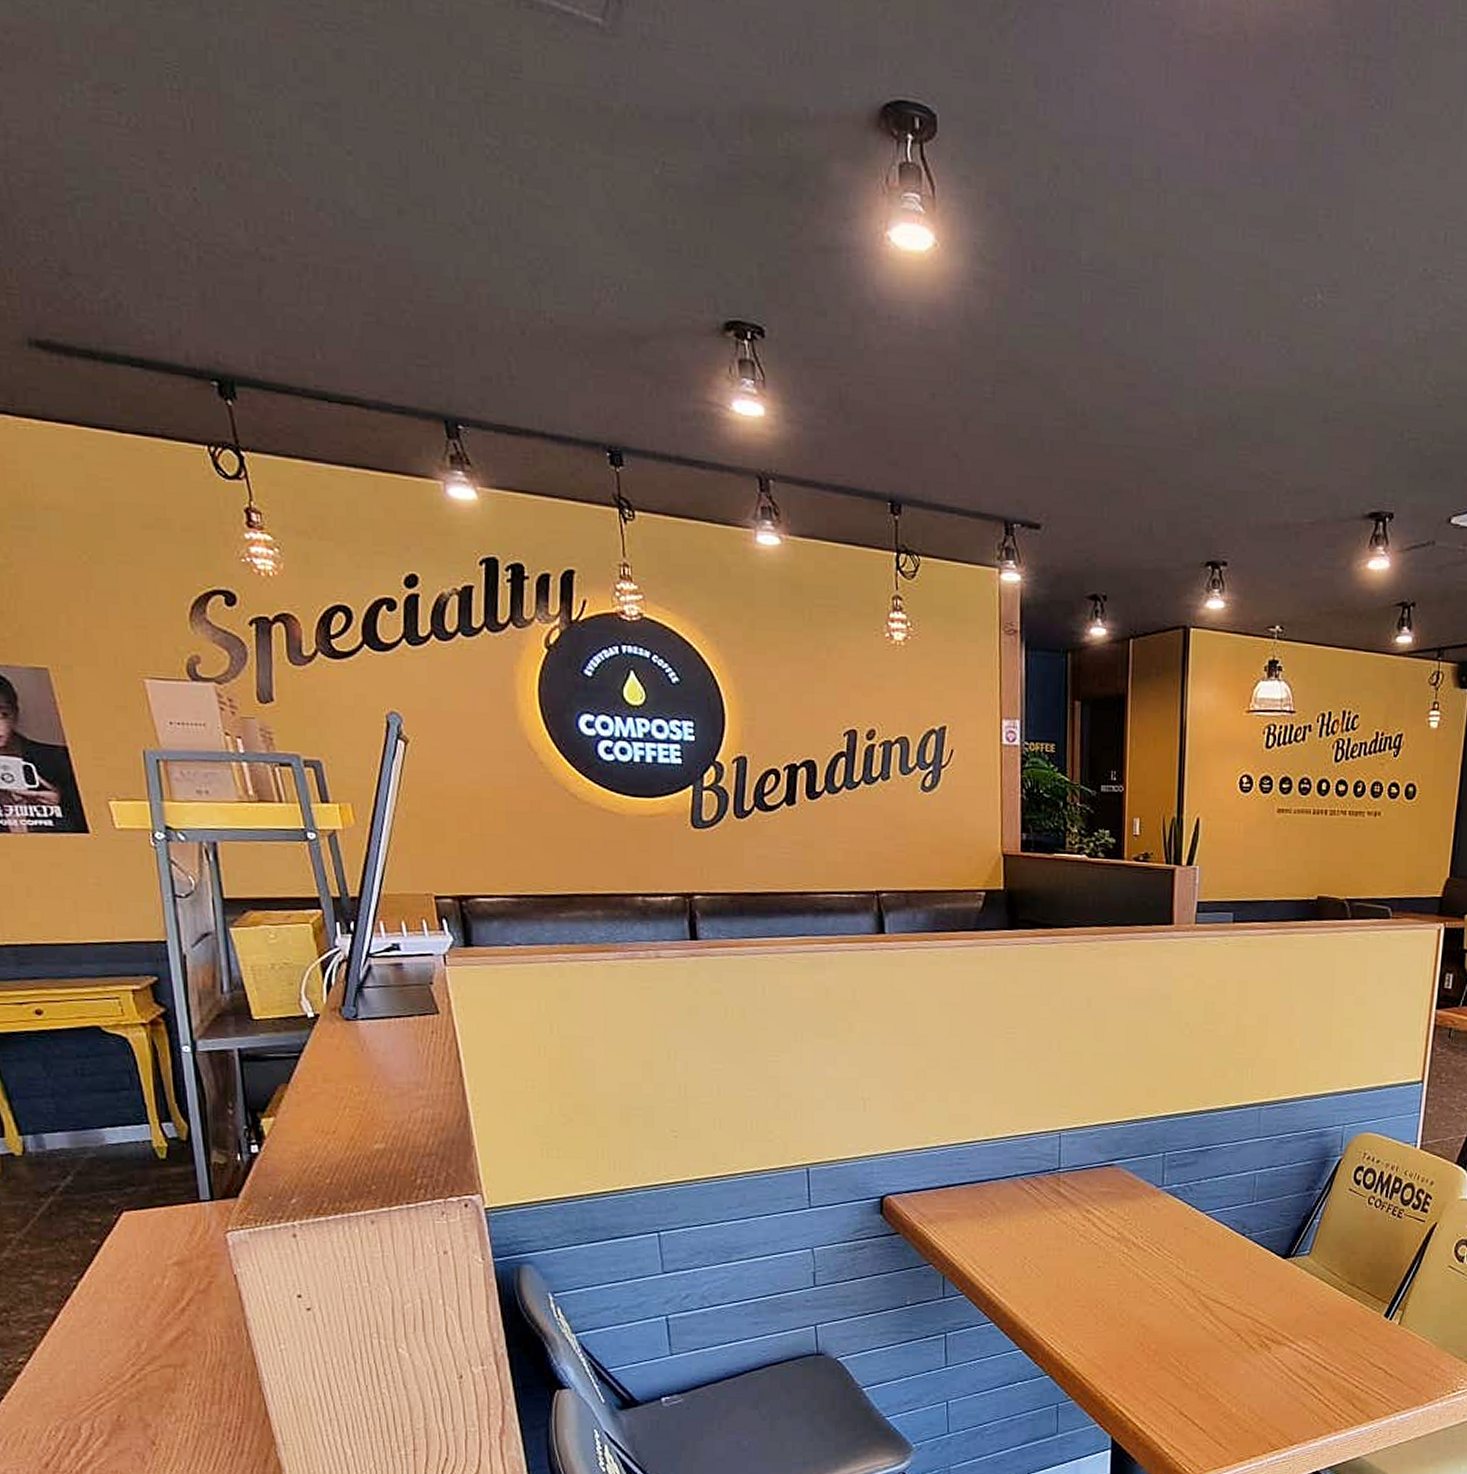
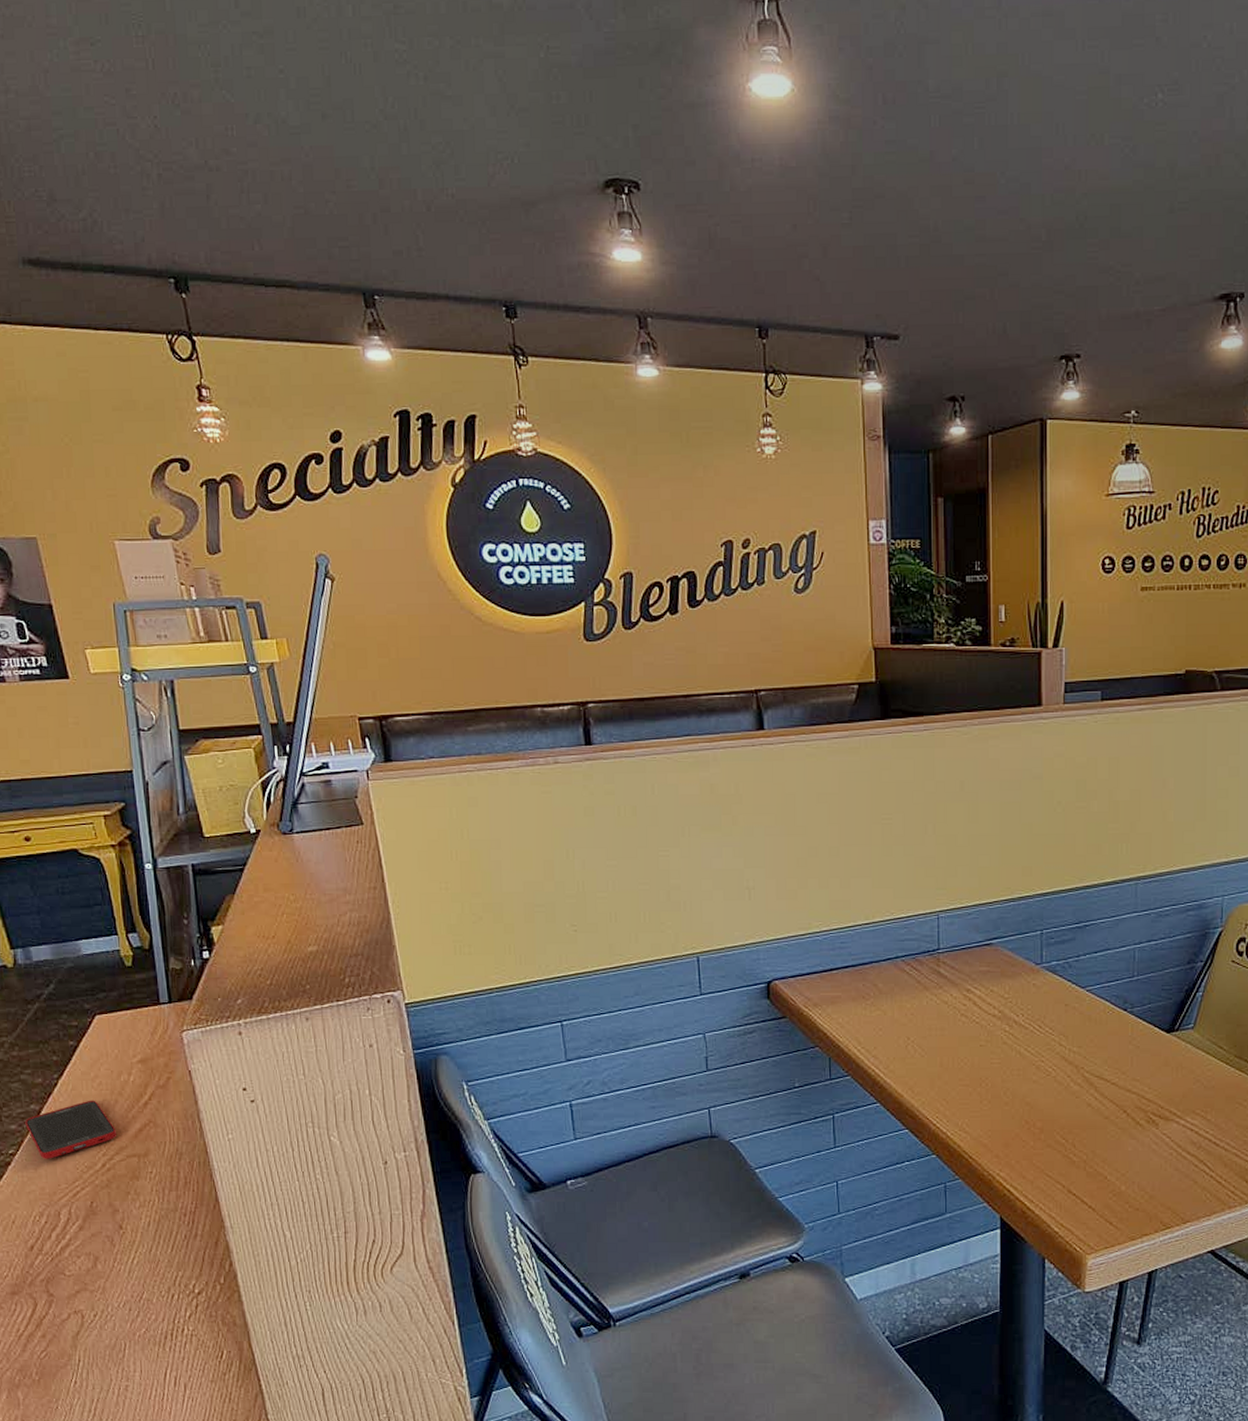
cell phone: none [38,1304,149,1369] -> present [25,1100,117,1159]

